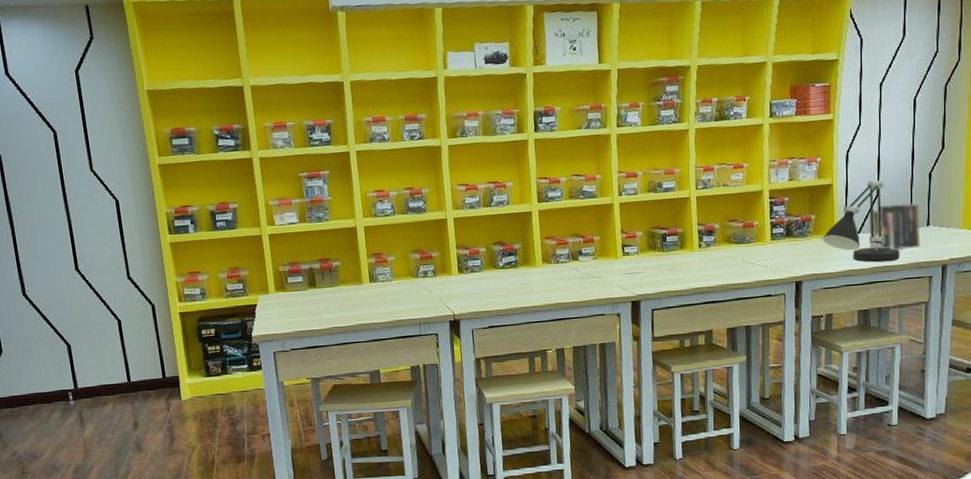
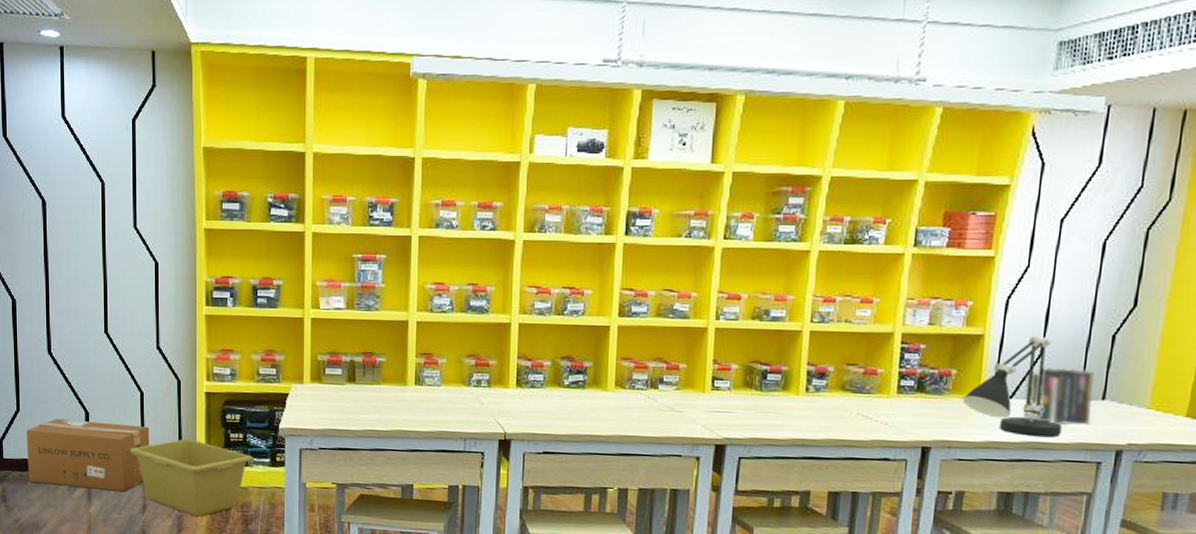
box: none [11,350,133,417] -> present [26,418,150,493]
storage bin: none [115,356,232,426] -> present [130,438,253,517]

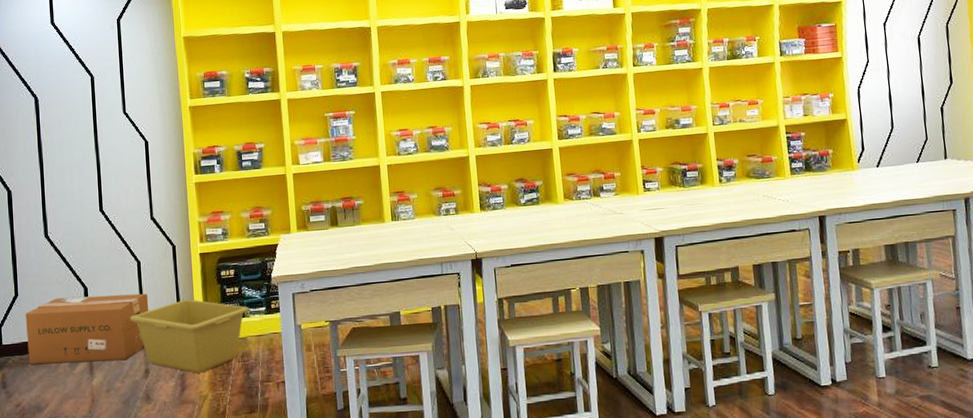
desk lamp: present [962,336,1062,437] -> none [841,115,921,196]
books: present [1023,367,1095,426] -> none [884,136,941,183]

